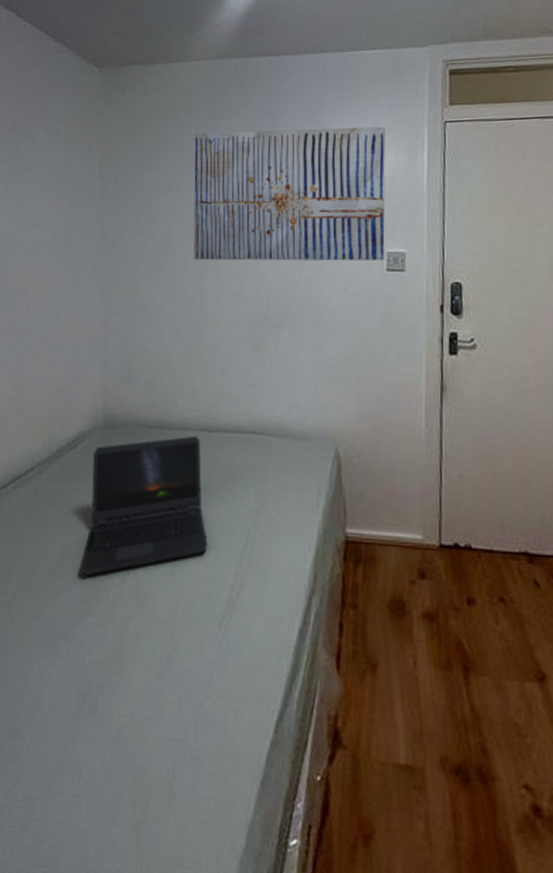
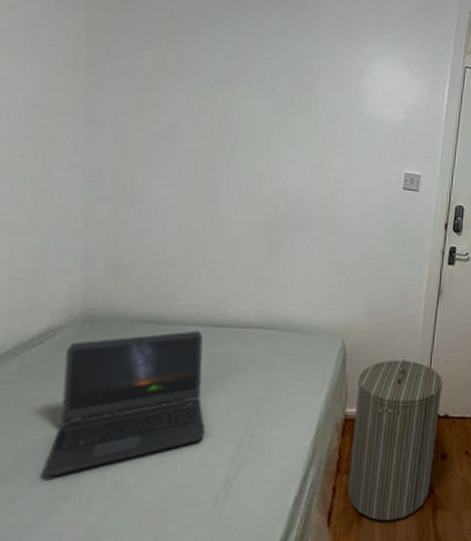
wall art: present [193,126,386,262] -> none [206,21,414,180]
laundry hamper: none [355,471,460,678] -> present [347,360,443,521]

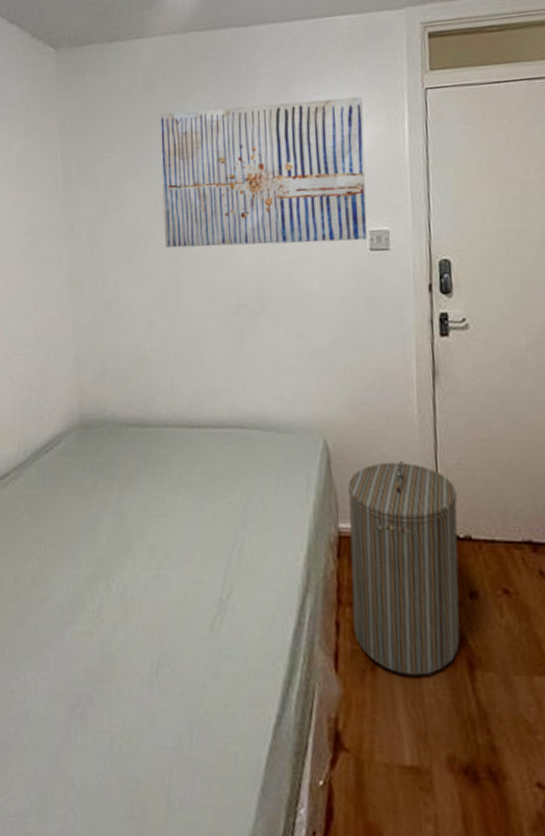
laptop computer: present [42,330,206,477] -> none [62,432,195,583]
wall art: none [206,21,414,180] -> present [159,96,367,249]

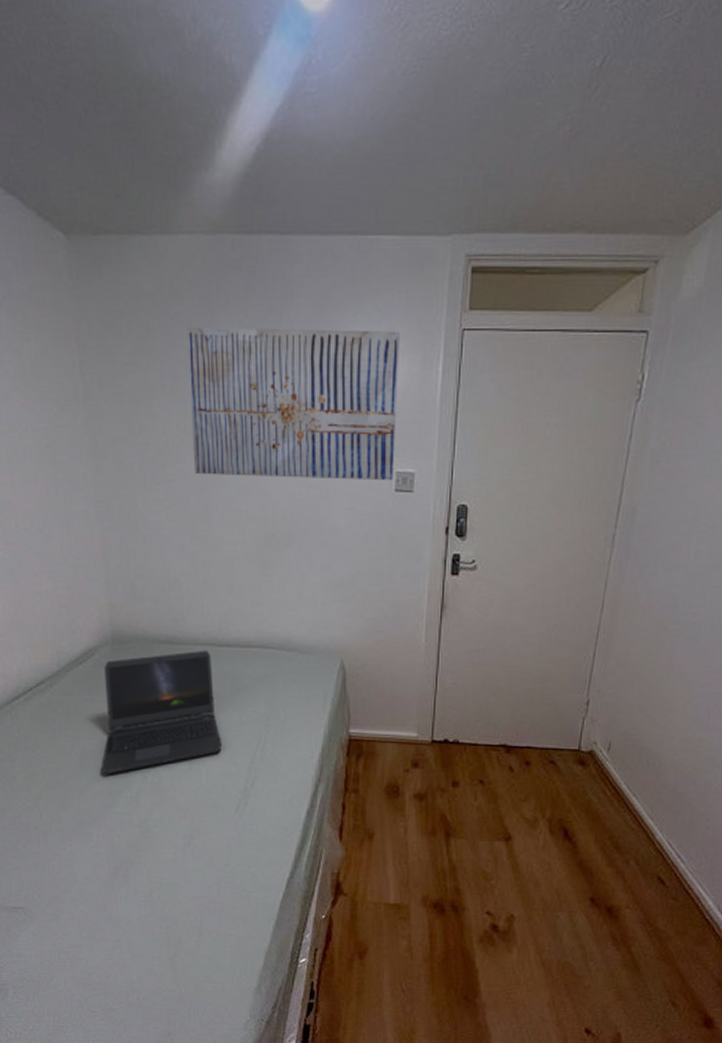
laptop computer: none [62,432,195,583] -> present [100,650,223,774]
laundry hamper: present [348,461,460,676] -> none [357,680,451,842]

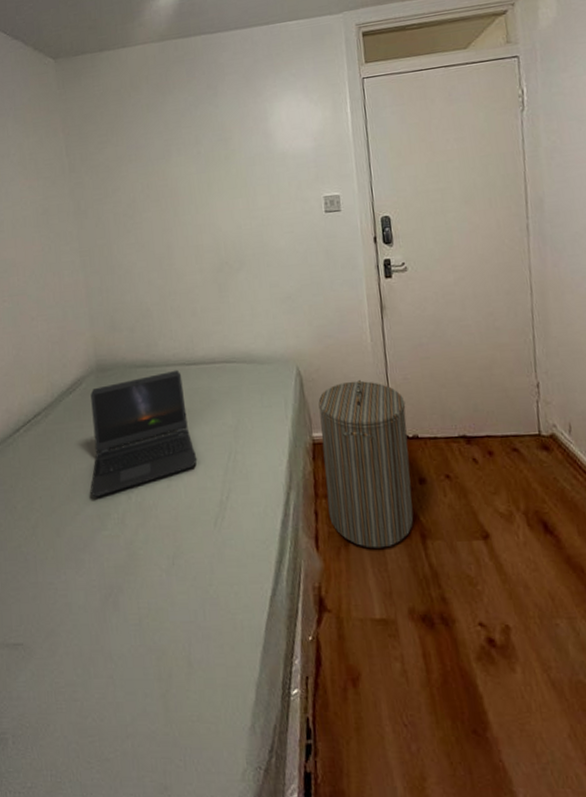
wall art: present [187,327,400,481] -> none [145,87,322,220]
laundry hamper: none [357,680,451,842] -> present [318,380,414,549]

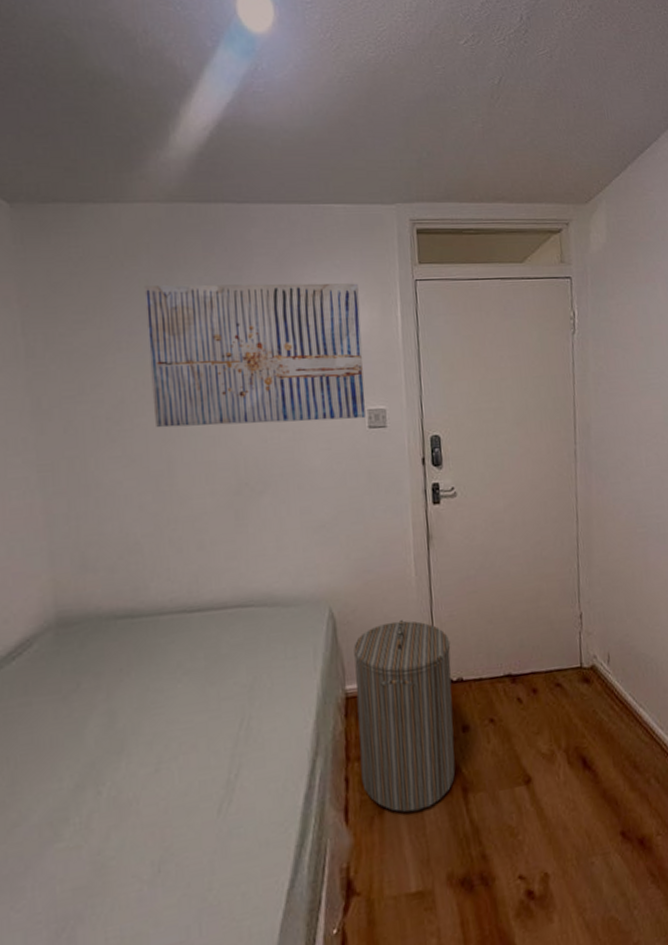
laptop computer: present [90,369,198,497] -> none [38,619,198,799]
wall art: none [145,87,322,220] -> present [144,283,366,428]

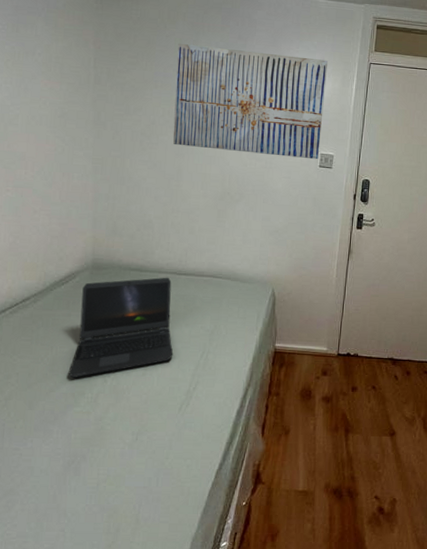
laptop computer: none [38,619,198,799] -> present [68,277,174,378]
laundry hamper: present [353,620,456,813] -> none [277,306,353,437]

